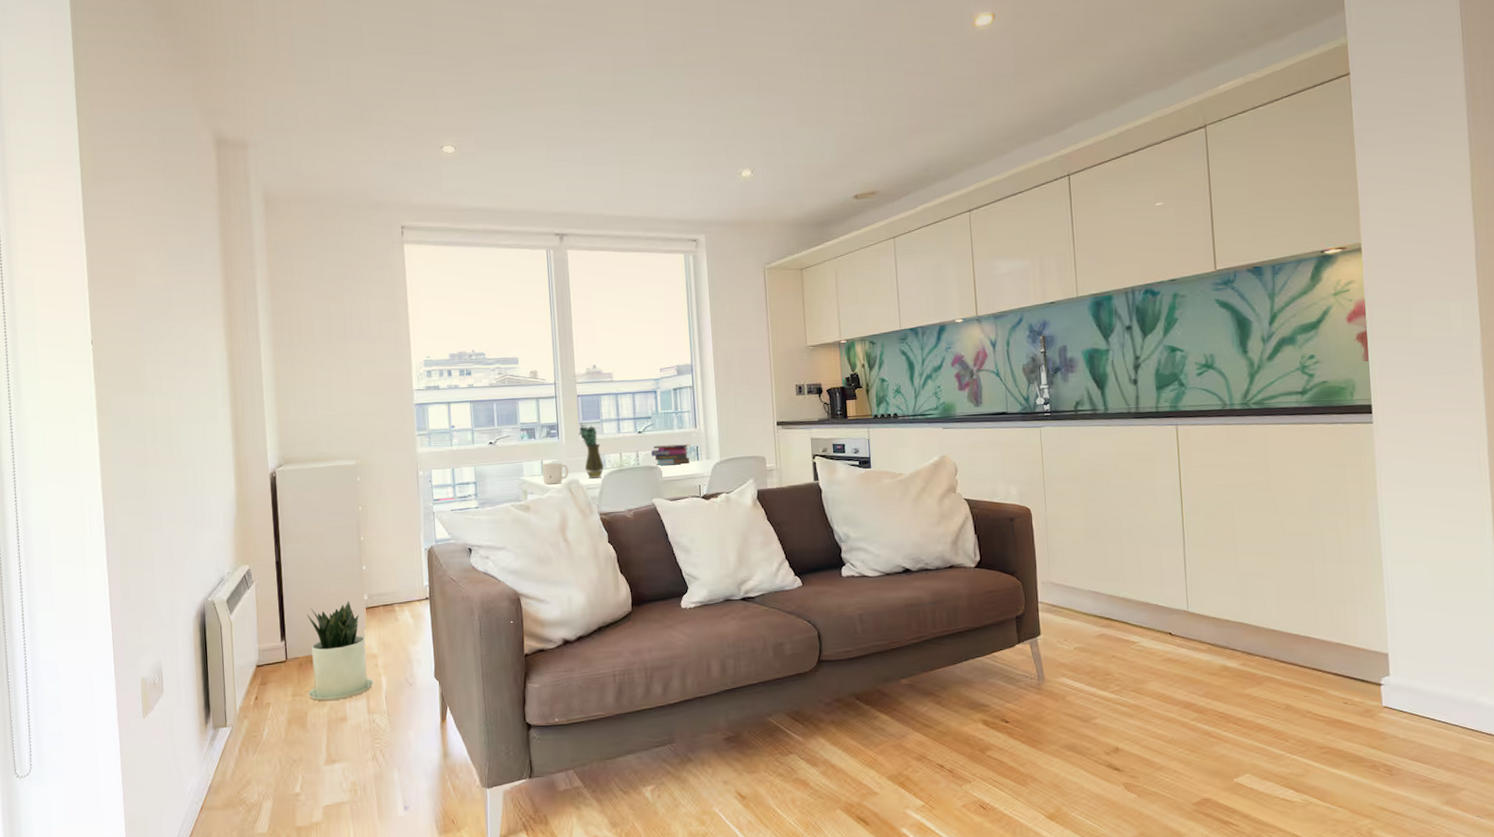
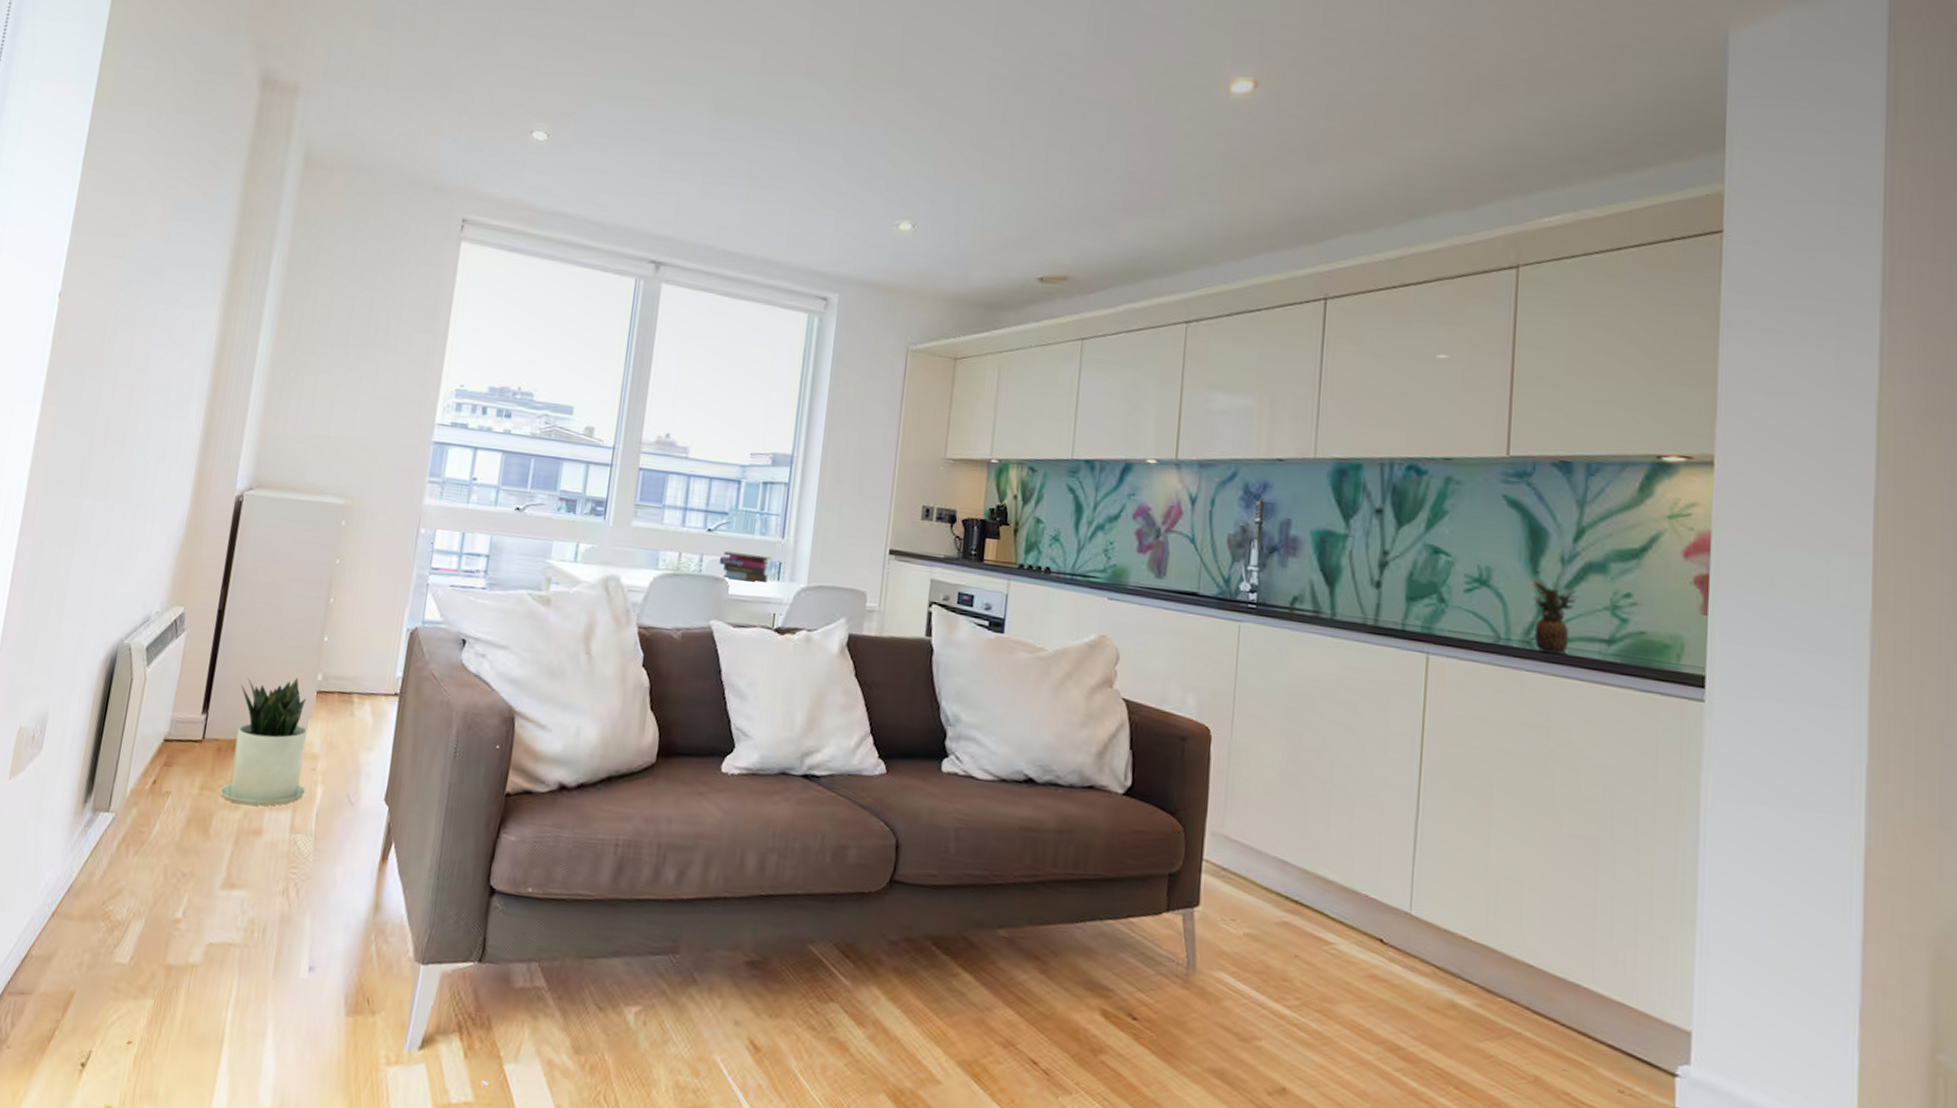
mug: present [542,462,569,485] -> none [574,547,610,578]
vase: present [579,423,604,479] -> none [630,504,657,580]
fruit: none [1243,358,1278,409] -> present [1531,580,1580,654]

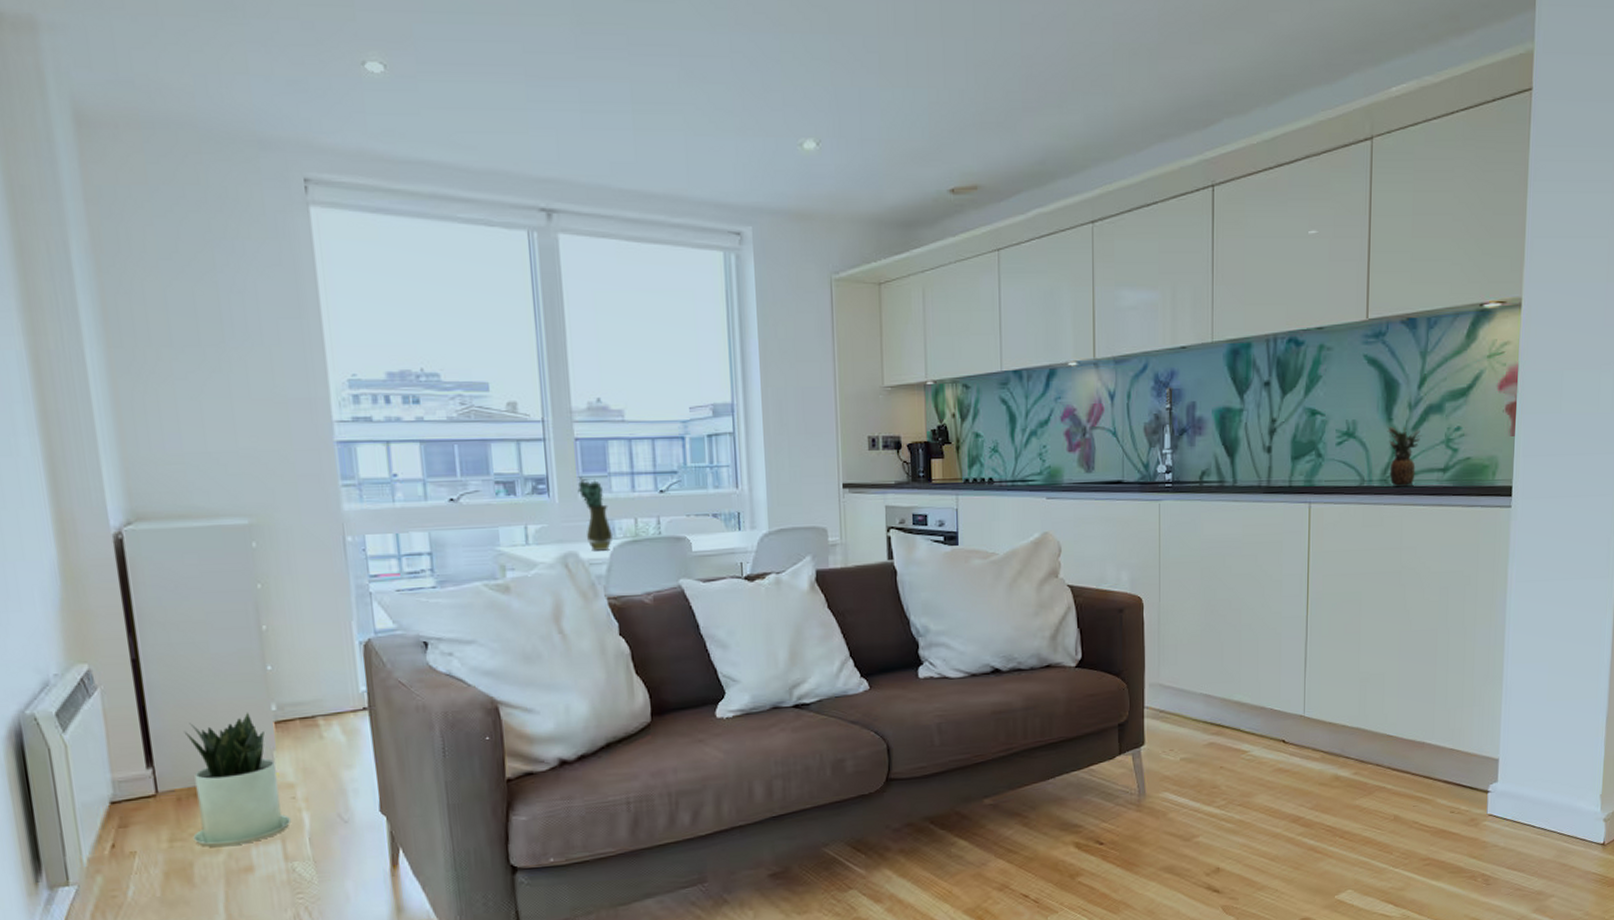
vase: none [630,504,657,580] -> present [577,476,612,551]
books: present [719,551,773,584] -> none [677,508,730,537]

